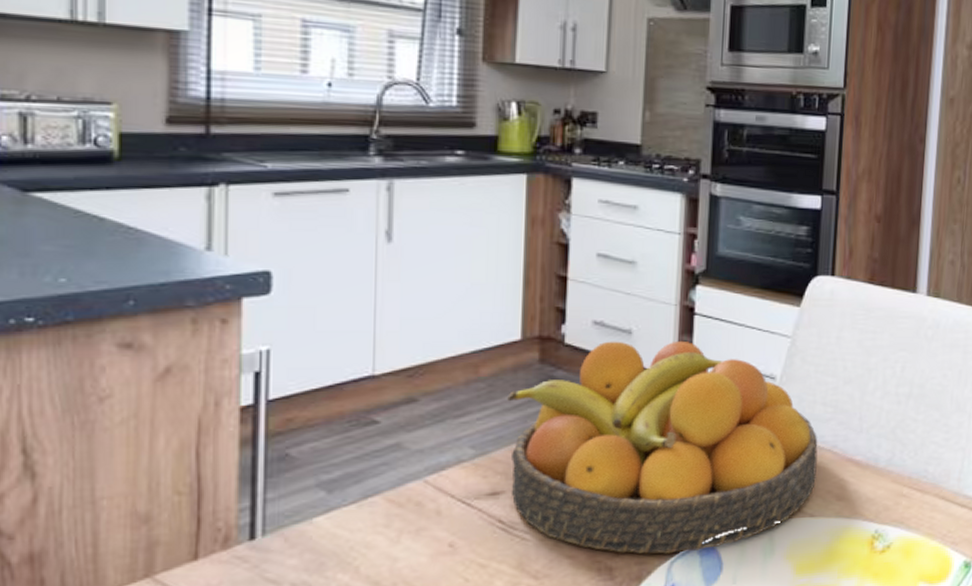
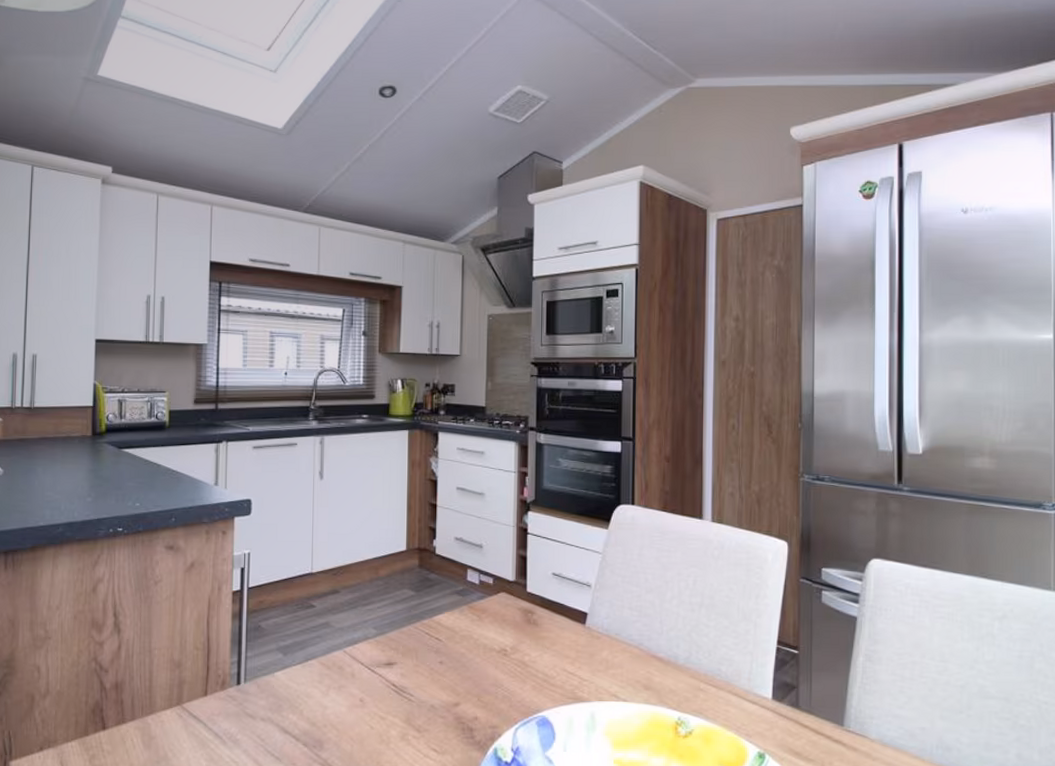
fruit bowl: present [507,340,818,554] -> none [398,553,627,722]

